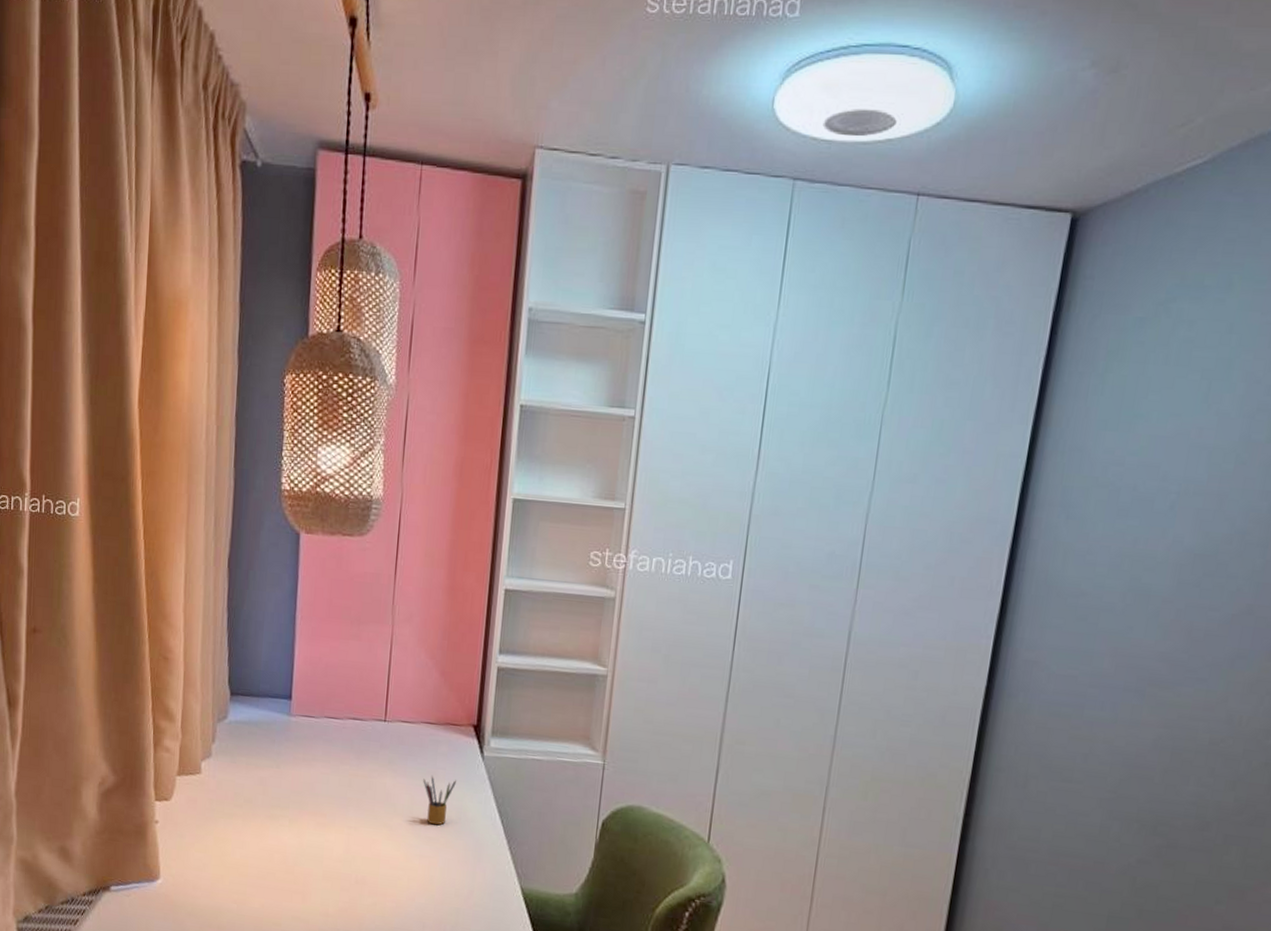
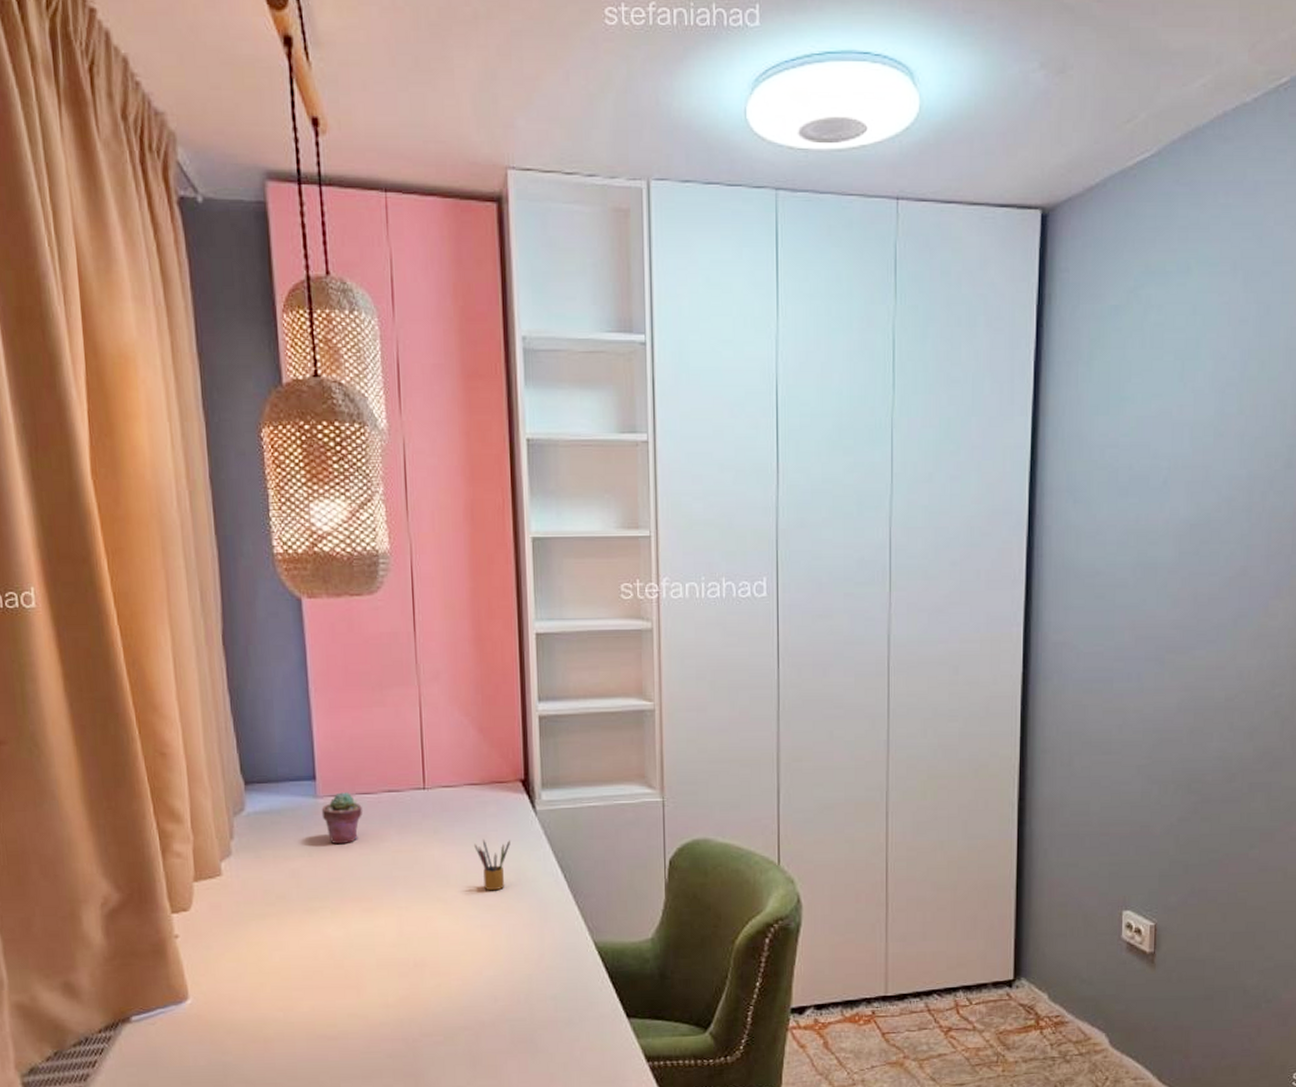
potted succulent: none [292,713,328,761] -> present [321,792,362,844]

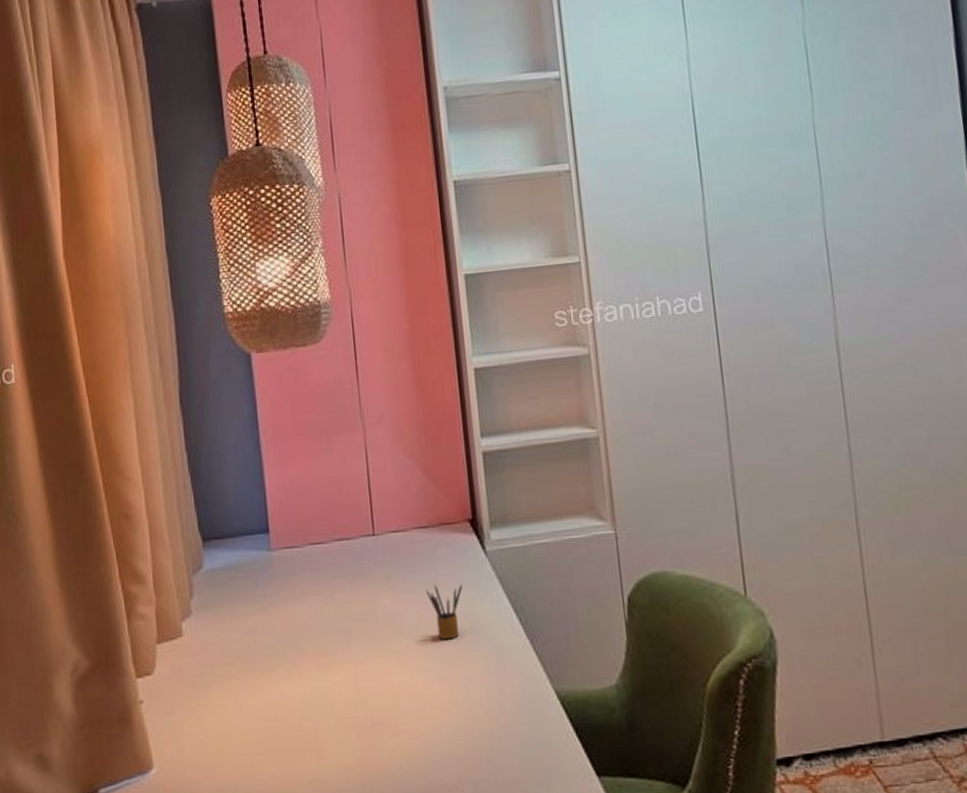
potted succulent: present [321,792,362,844] -> none [275,543,315,598]

